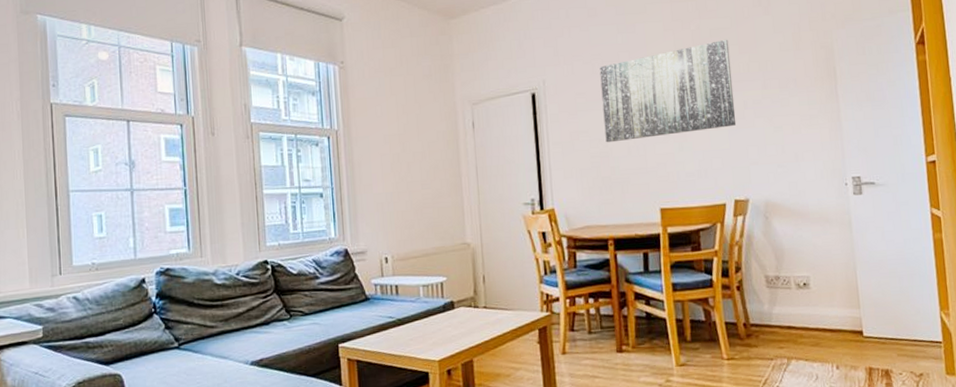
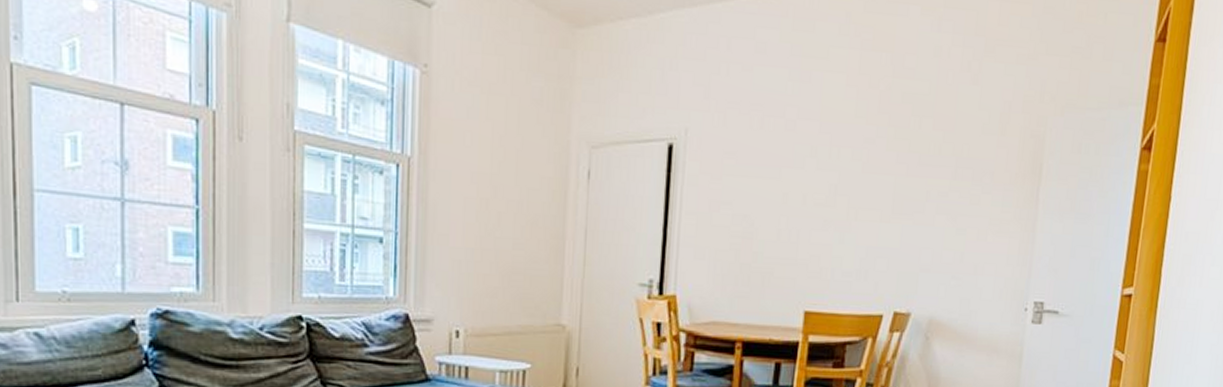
wall art: present [599,39,737,143] -> none [752,108,923,222]

